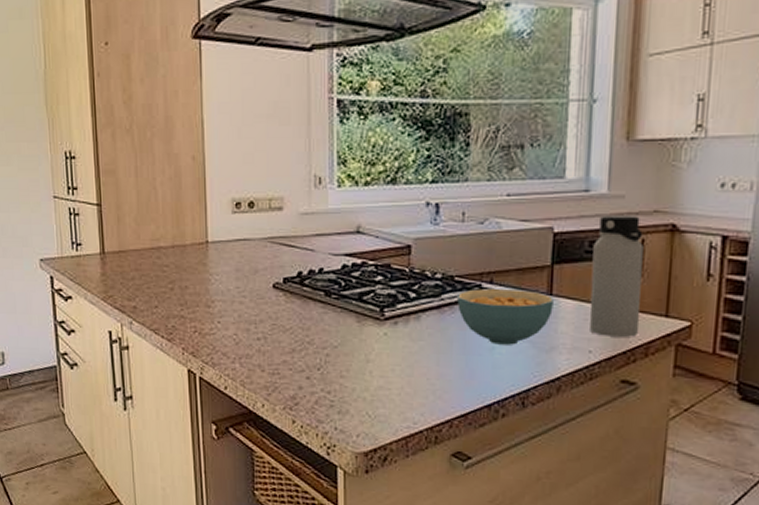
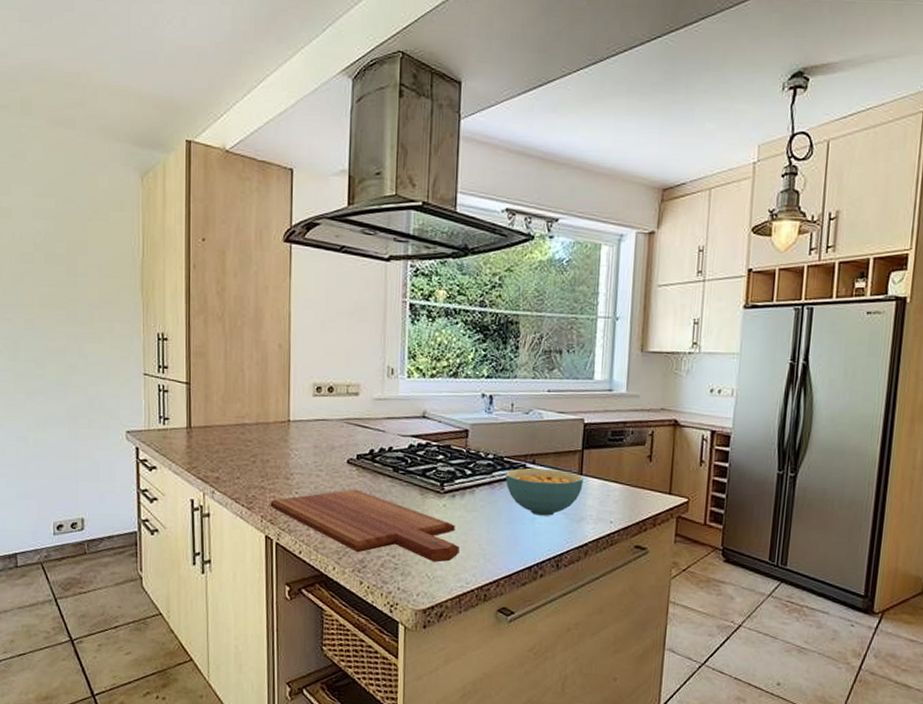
cutting board: none [191,317,404,400] -> present [270,489,460,563]
water bottle: present [589,216,644,337] -> none [611,411,653,510]

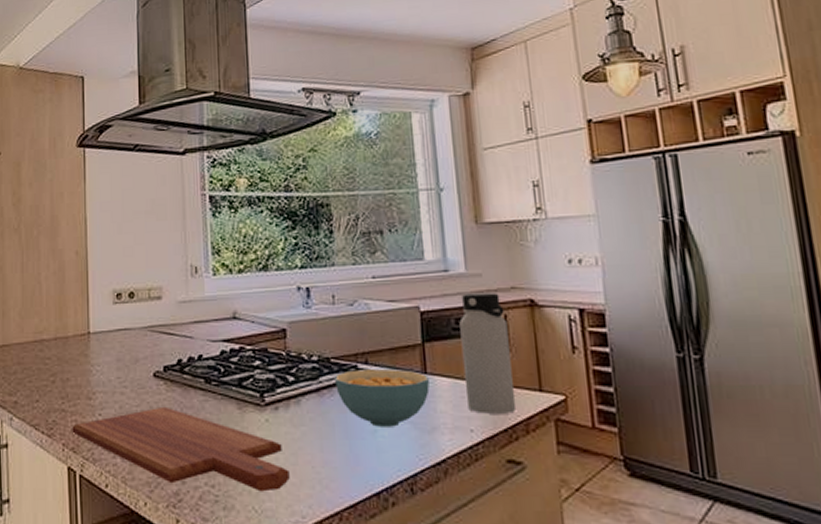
water bottle: none [611,411,653,510] -> present [459,293,517,414]

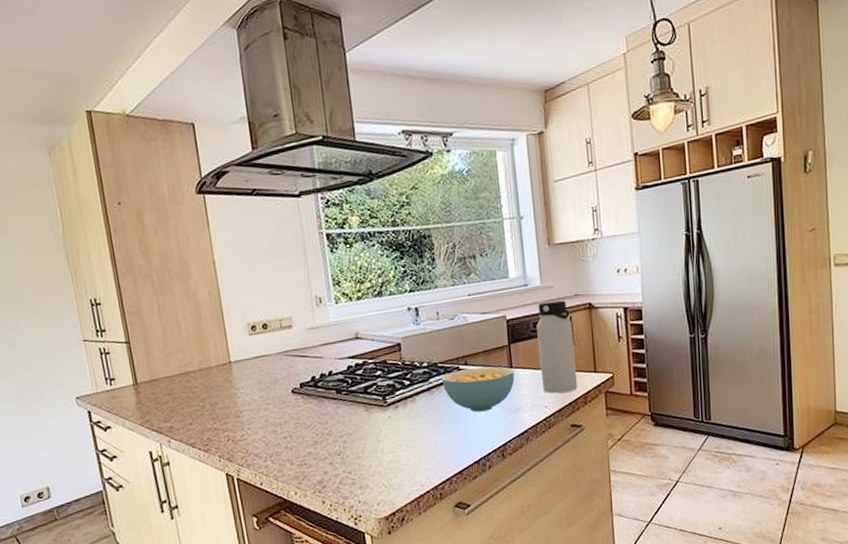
cutting board: present [72,406,290,492] -> none [225,415,411,475]

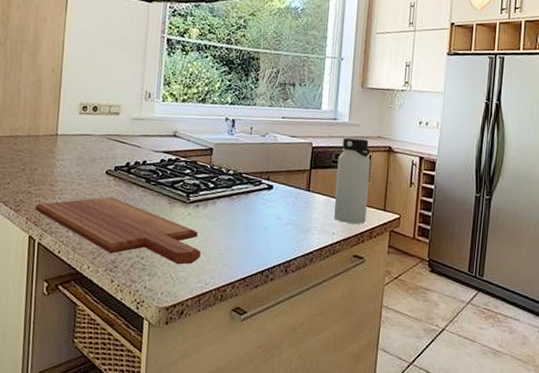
cutting board: none [225,415,411,475] -> present [35,196,201,265]
cereal bowl: present [442,366,515,412] -> none [243,183,310,227]

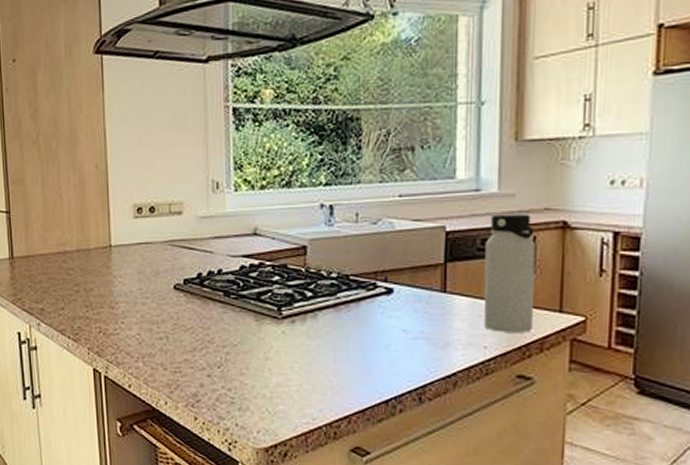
cutting board: present [35,196,201,265] -> none [96,317,303,396]

